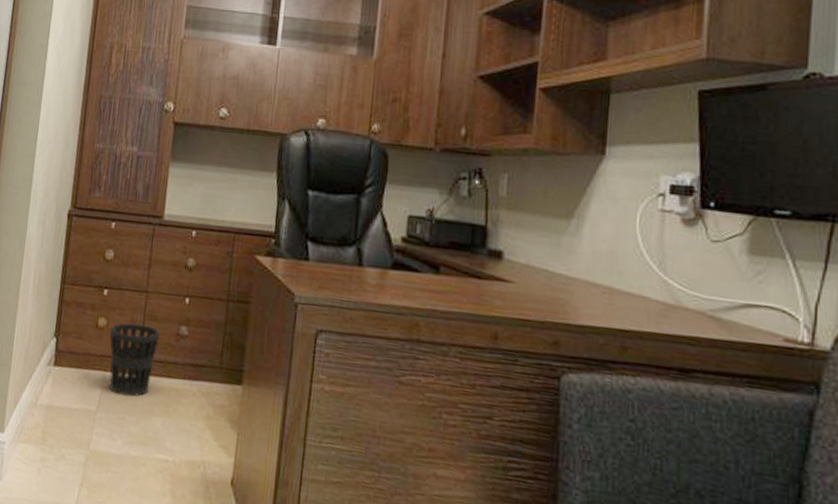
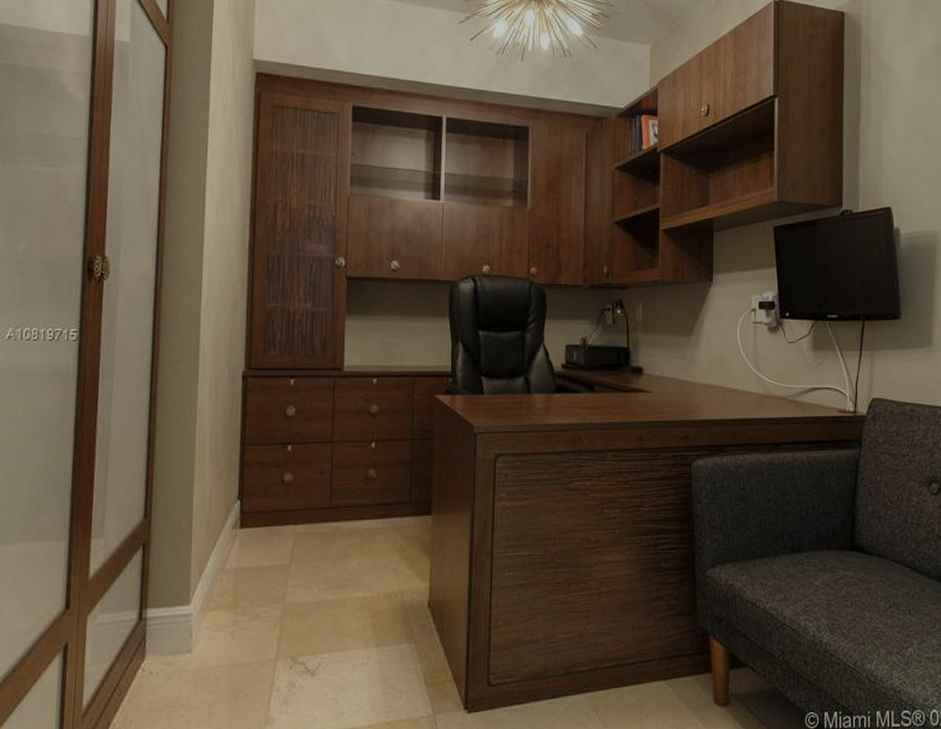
wastebasket: present [109,323,160,397] -> none [297,474,349,544]

